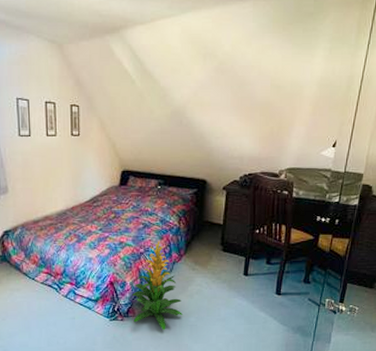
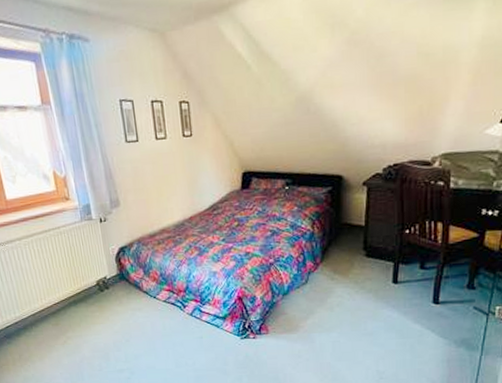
indoor plant: present [132,240,182,331] -> none [263,248,322,349]

